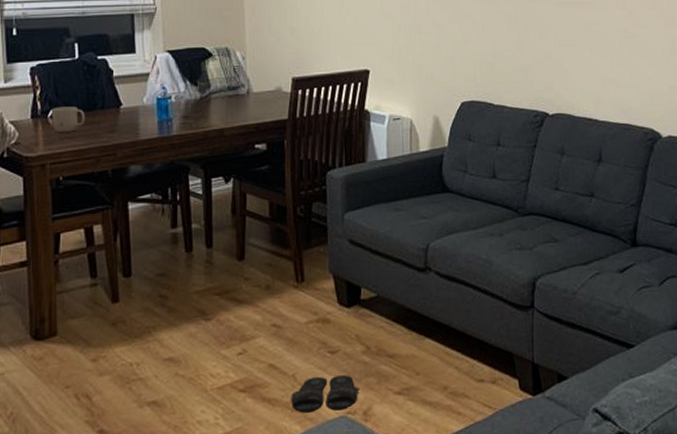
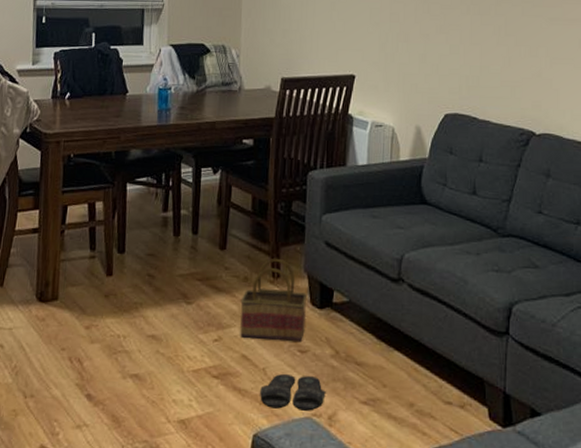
mug: present [52,106,86,133] -> none [68,90,97,114]
basket: none [264,262,334,347] -> present [240,258,308,341]

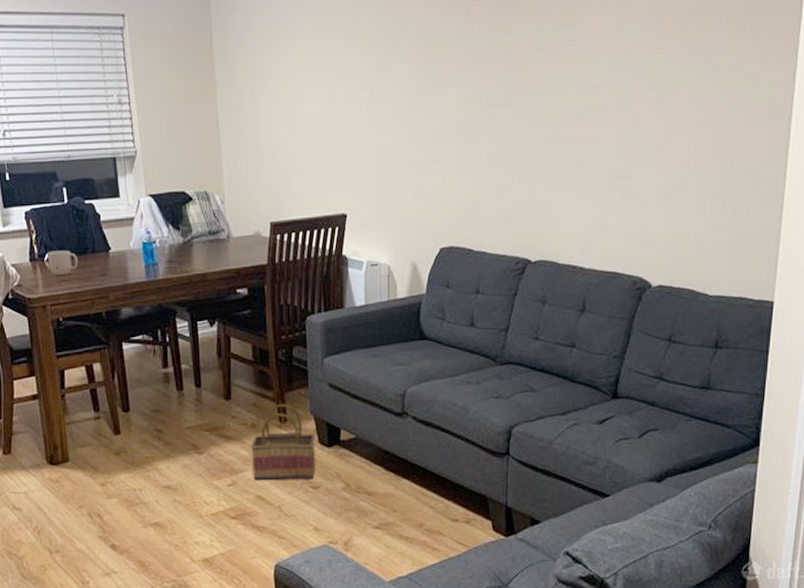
mug: none [68,90,97,114] -> present [48,250,79,275]
slippers: present [260,373,326,411] -> none [278,508,340,540]

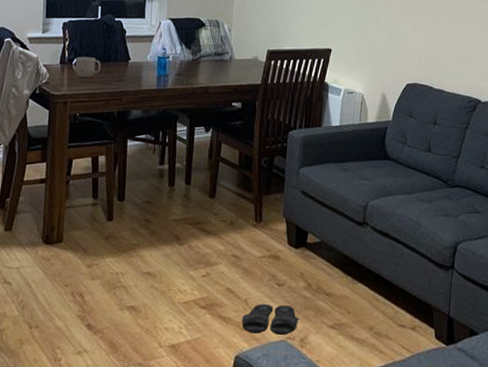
basket: present [250,403,316,481] -> none [225,205,286,276]
slippers: none [278,508,340,540] -> present [242,303,299,335]

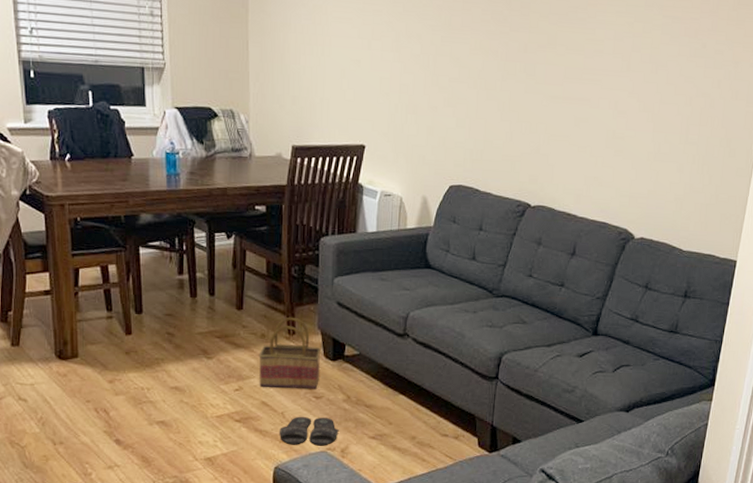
mug: present [75,56,102,78] -> none [69,151,100,177]
basket: none [225,205,286,276] -> present [258,316,321,389]

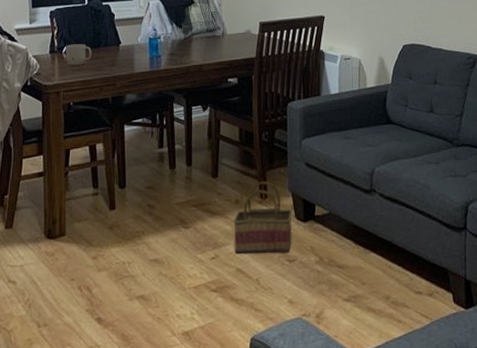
mug: none [69,151,100,177] -> present [65,44,93,65]
slippers: present [280,416,339,446] -> none [255,281,313,313]

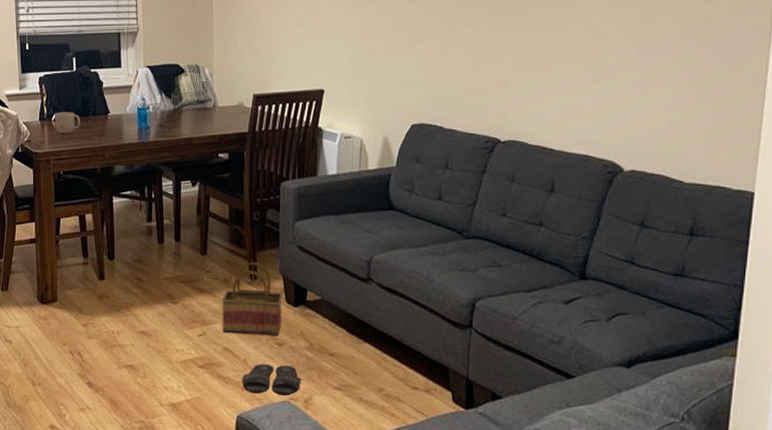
slippers: none [255,281,313,313] -> present [242,363,302,396]

